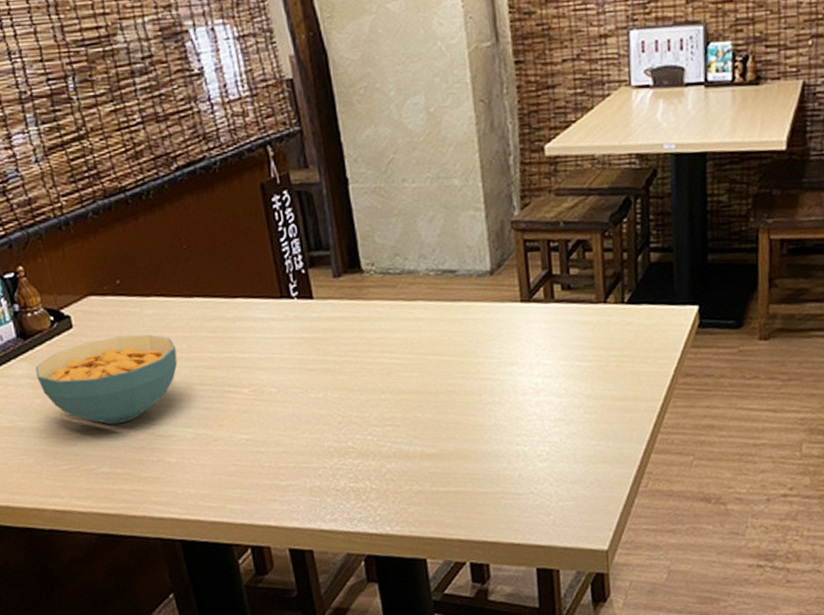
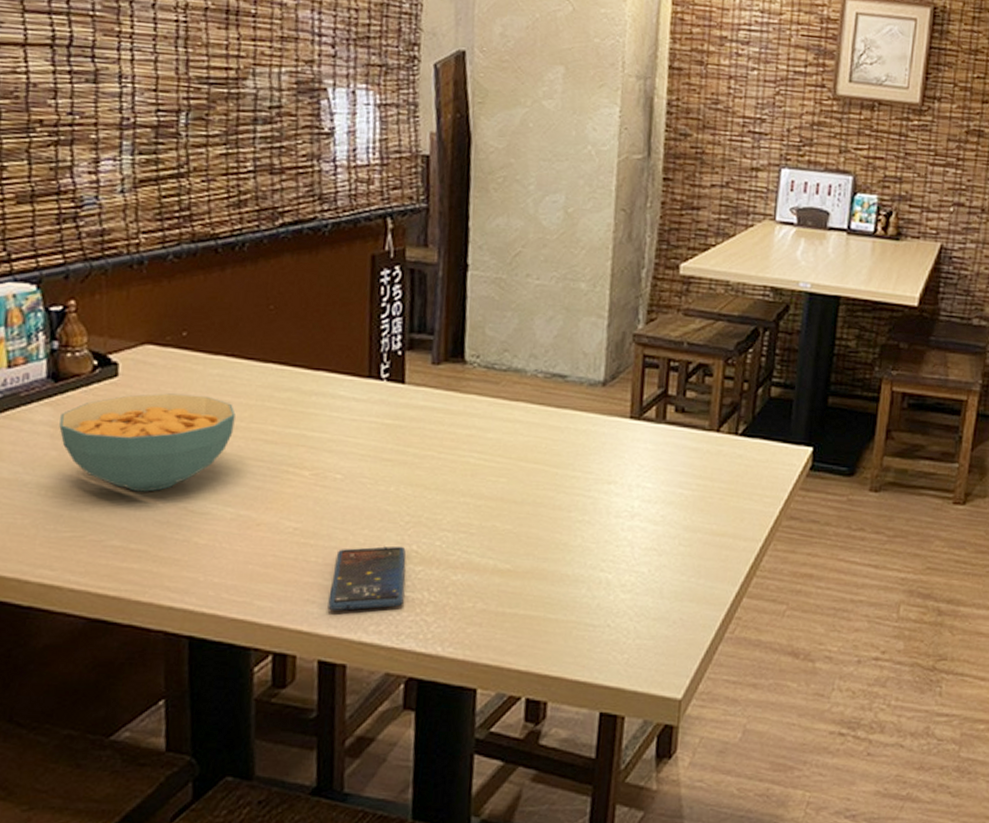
smartphone: none [285,444,350,506] -> present [328,546,406,610]

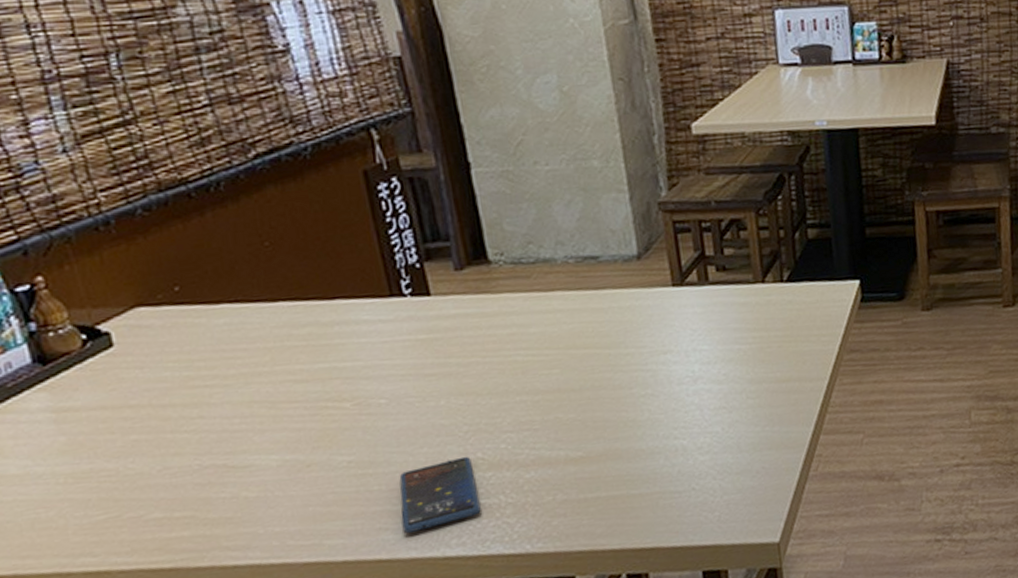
cereal bowl: present [59,393,236,492] -> none [59,348,258,460]

